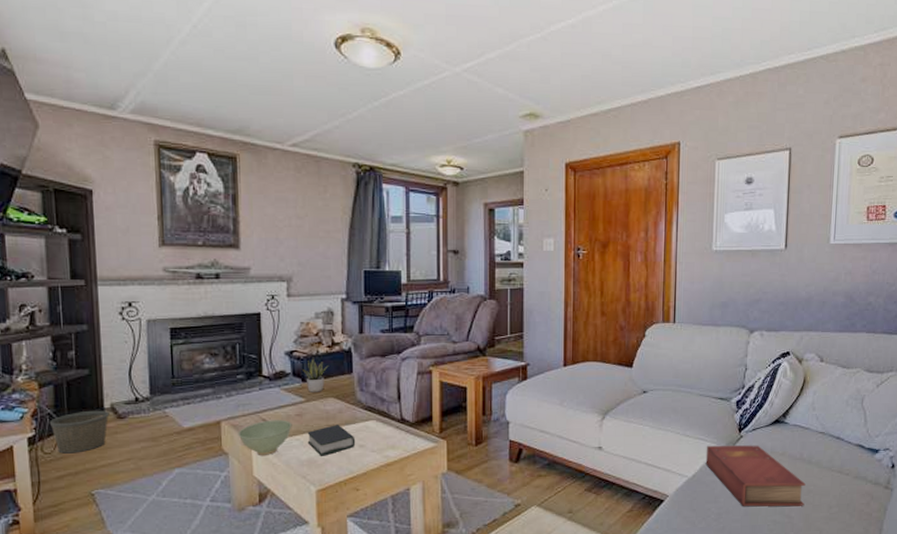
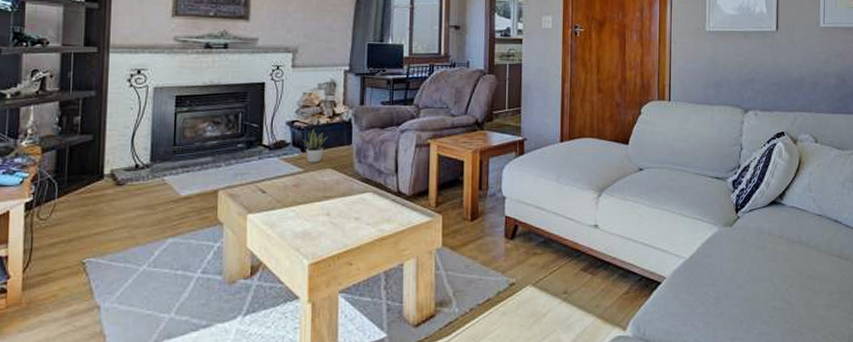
basket: present [49,410,110,454] -> none [48,176,109,220]
bowl: present [238,419,292,455] -> none [234,190,289,226]
book: present [307,425,356,456] -> none [303,196,351,228]
book: present [705,445,806,507] -> none [703,226,805,292]

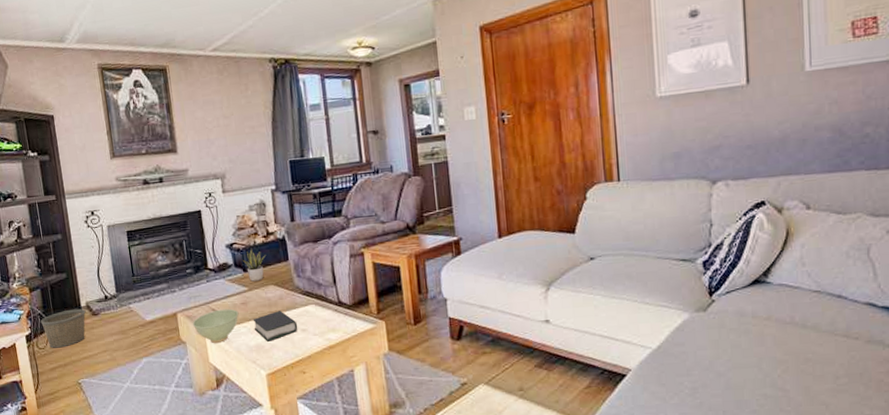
basket: none [48,176,109,220] -> present [40,308,86,348]
bowl: none [234,190,289,226] -> present [192,308,239,343]
book: none [303,196,351,228] -> present [253,311,298,342]

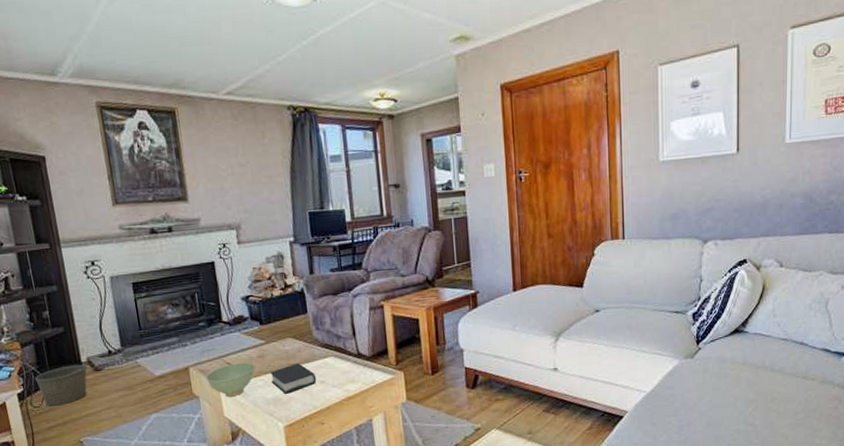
potted plant: present [242,249,267,283] -> none [258,301,284,336]

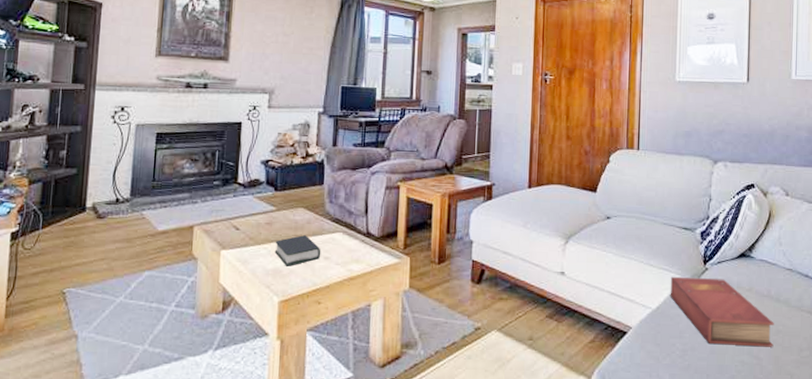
basket: present [34,364,87,407] -> none [33,208,90,251]
bowl: present [205,362,255,397] -> none [208,227,262,262]
book: none [663,356,769,418] -> present [670,276,774,347]

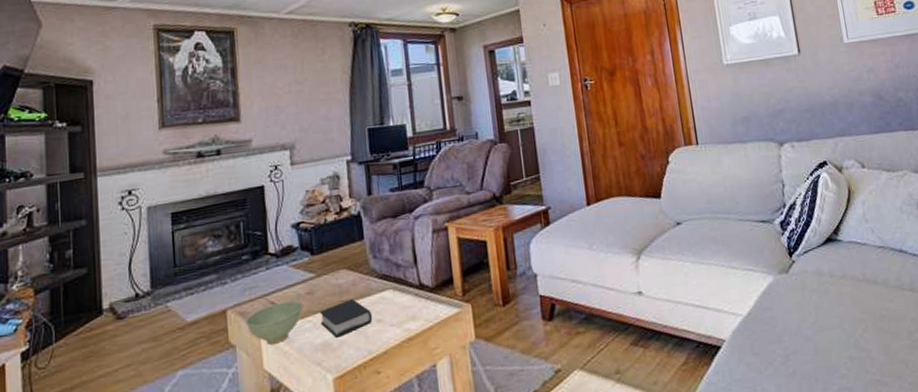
bowl: none [208,227,262,262] -> present [245,300,303,344]
book: present [670,276,774,347] -> none [756,269,881,343]

